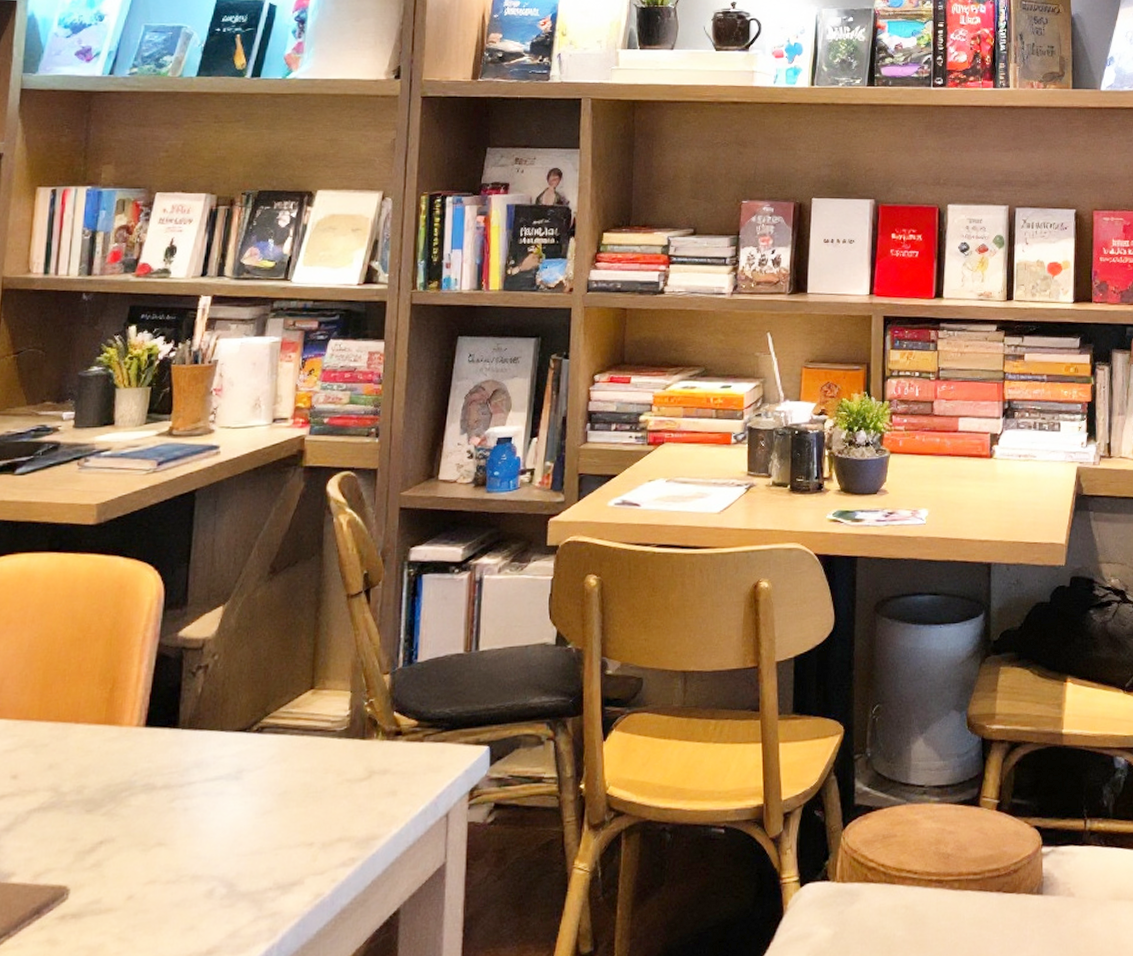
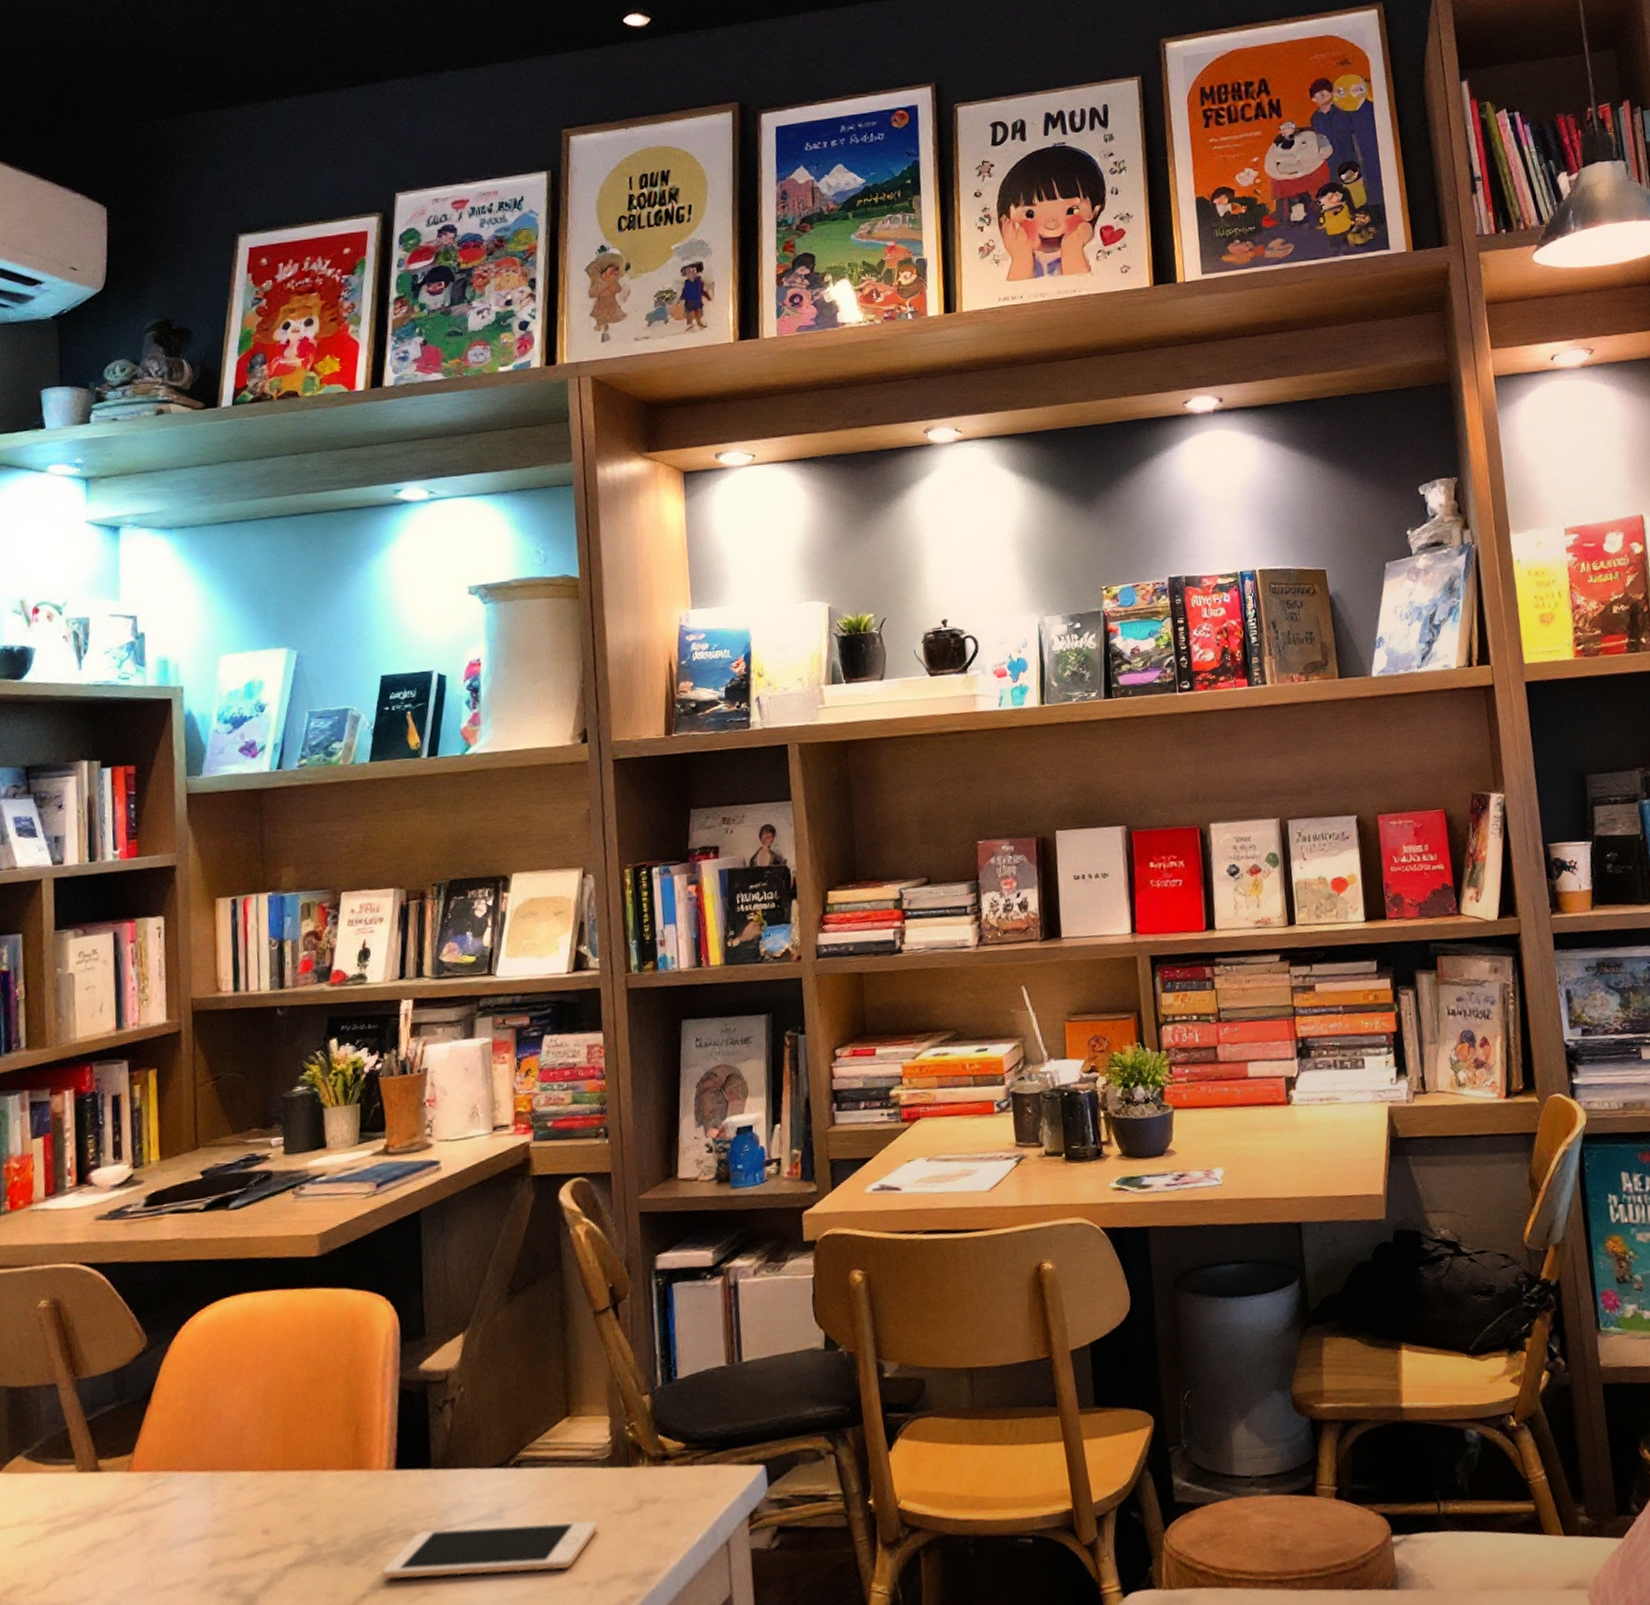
cell phone: none [120,785,329,830] -> present [381,1520,598,1580]

